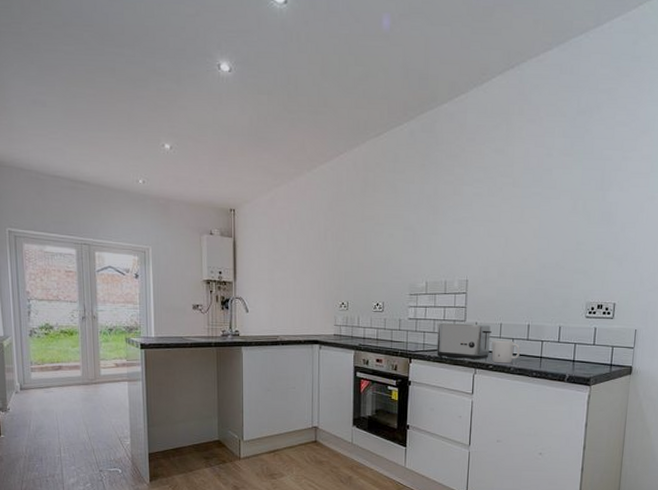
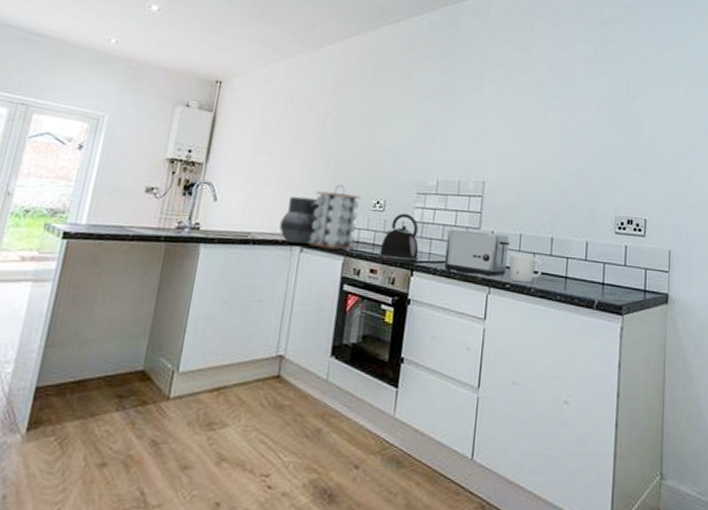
ceramic jug: none [301,304,331,342] -> present [279,196,320,244]
spice rack: none [325,292,363,346] -> present [309,185,361,251]
kettle: none [382,312,415,353] -> present [378,213,419,264]

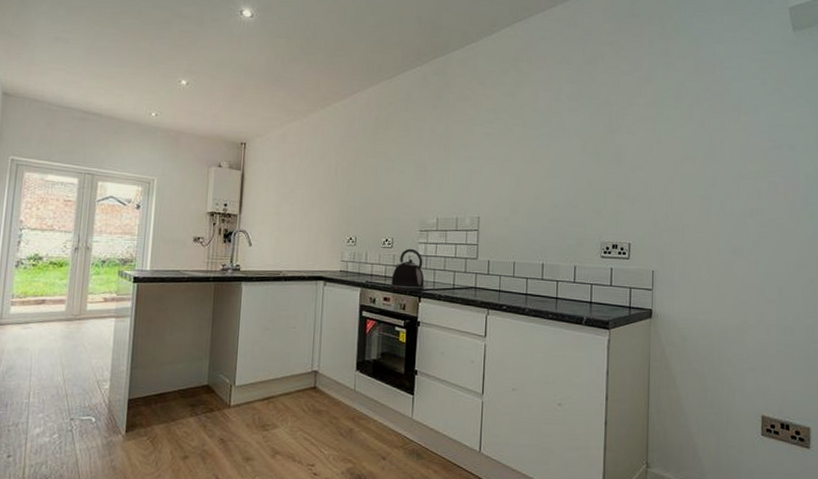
ceramic jug: present [279,196,320,244] -> none [305,238,338,279]
spice rack: present [309,185,361,251] -> none [330,227,372,283]
toaster: present [444,229,510,277] -> none [447,260,505,300]
mug: present [509,253,543,283] -> none [505,279,536,305]

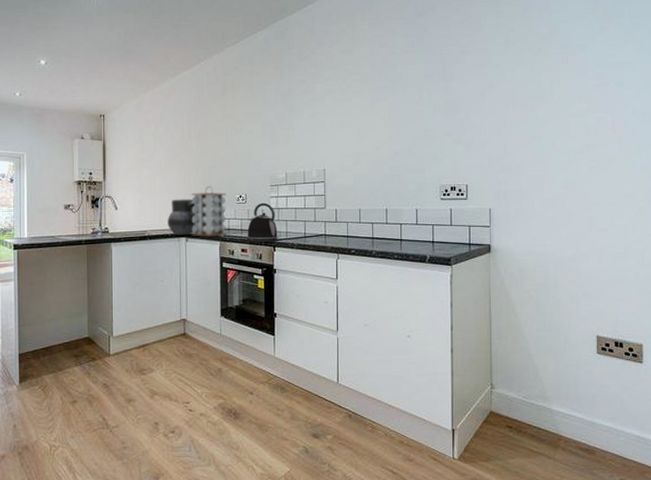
ceramic jug: none [305,238,338,279] -> present [168,199,196,235]
spice rack: none [330,227,372,283] -> present [191,186,227,237]

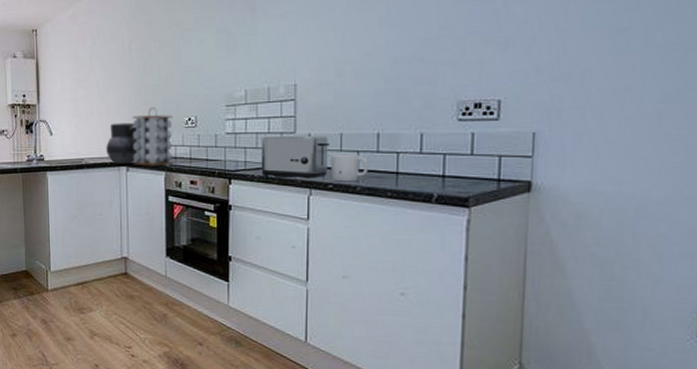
kettle: present [246,202,278,242] -> none [196,126,234,173]
toaster: none [299,210,351,246] -> present [261,135,330,179]
mug: none [353,225,381,248] -> present [330,154,369,182]

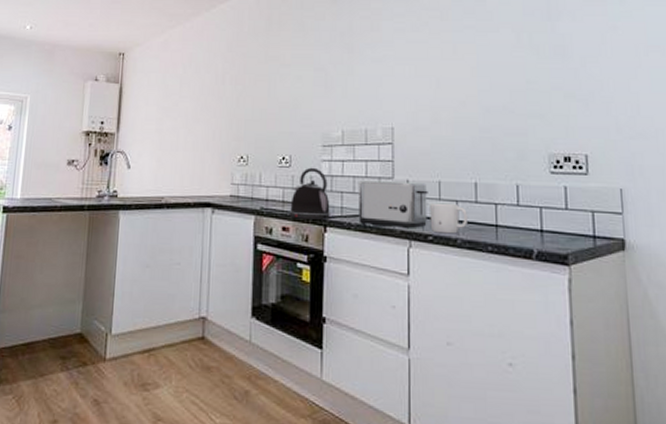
ceramic jug: present [106,122,138,164] -> none [190,158,227,205]
spice rack: present [132,107,173,166] -> none [219,143,266,209]
kettle: none [196,126,234,173] -> present [289,167,330,220]

